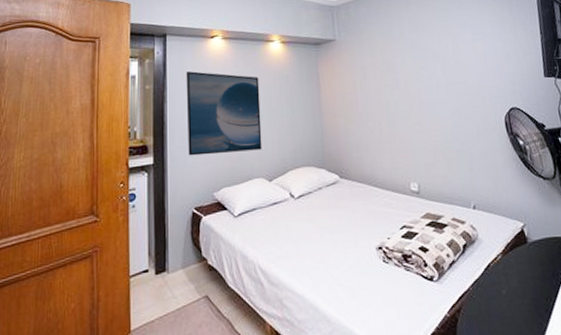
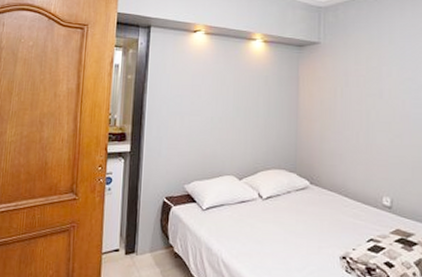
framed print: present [186,71,262,156] -> none [163,65,238,148]

